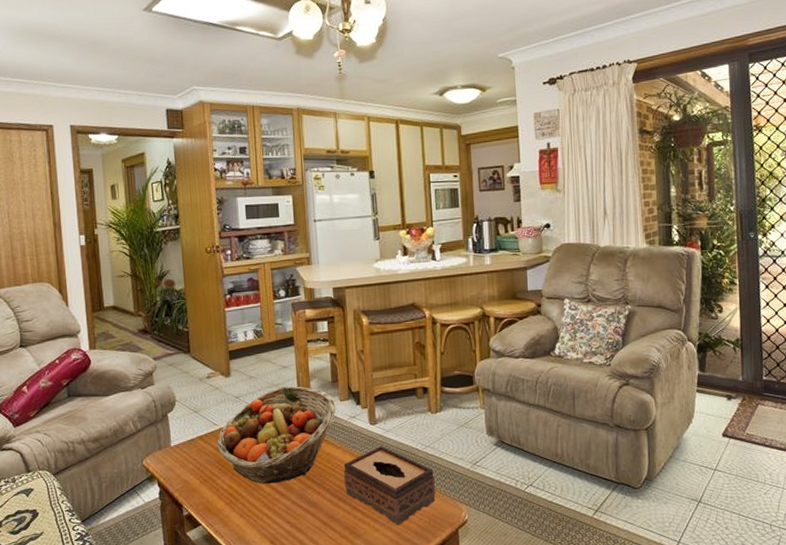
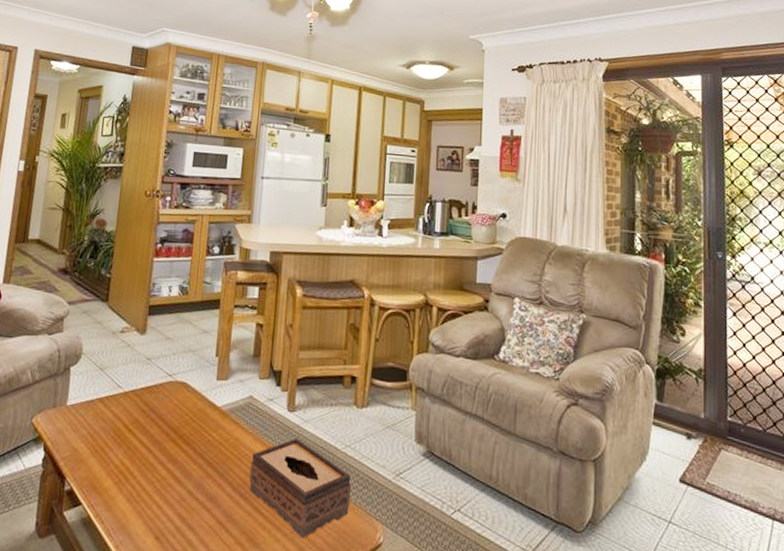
fruit basket: present [217,386,336,484] -> none [116,353,254,466]

